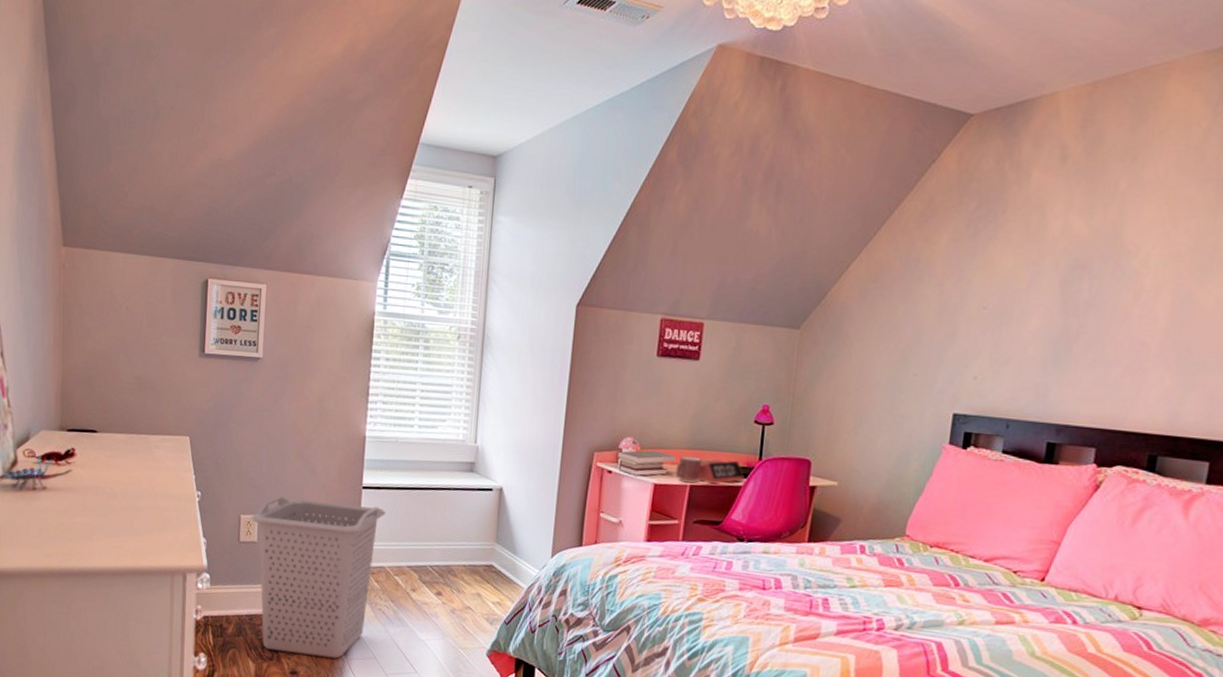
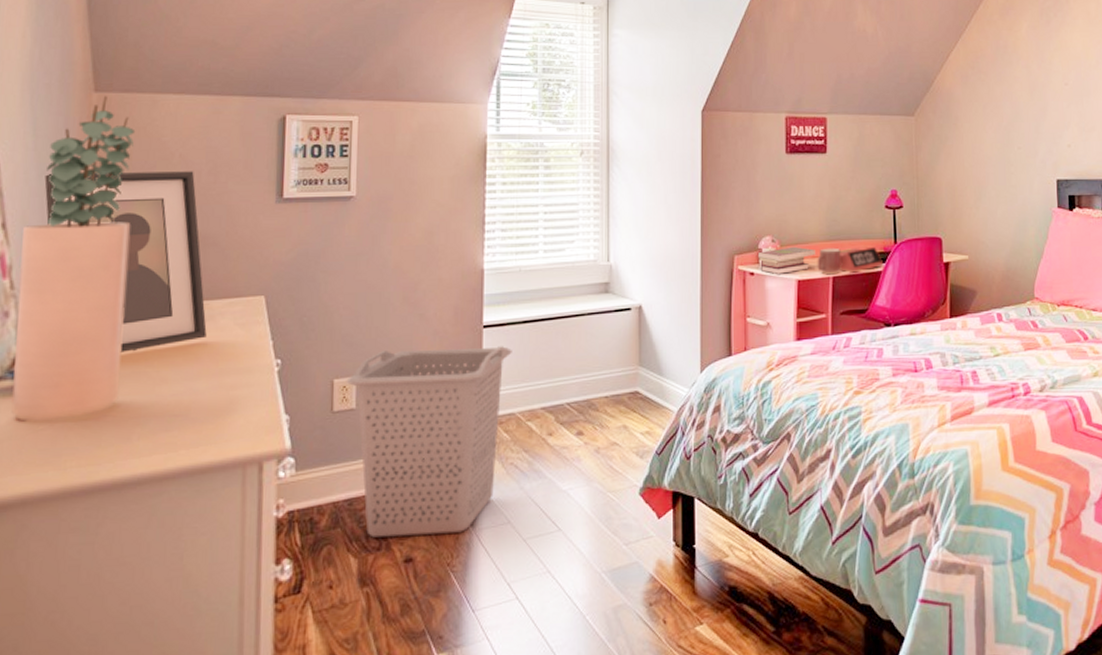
vase: none [11,249,94,516] -> present [11,95,136,422]
picture frame: none [29,315,146,470] -> present [44,171,207,353]

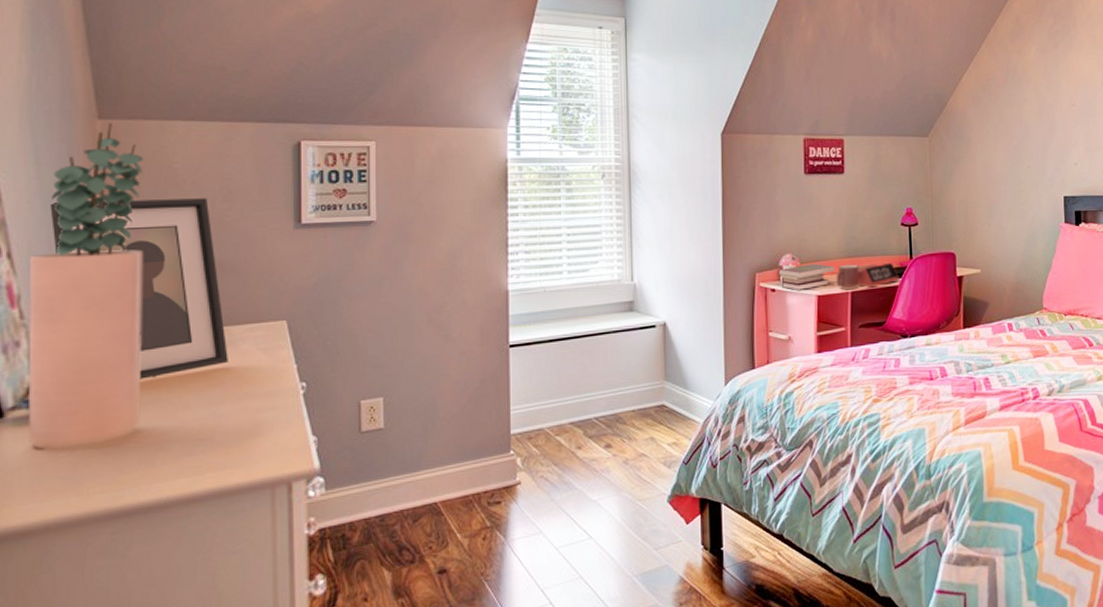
laundry basket: present [346,346,512,538] -> none [373,364,539,551]

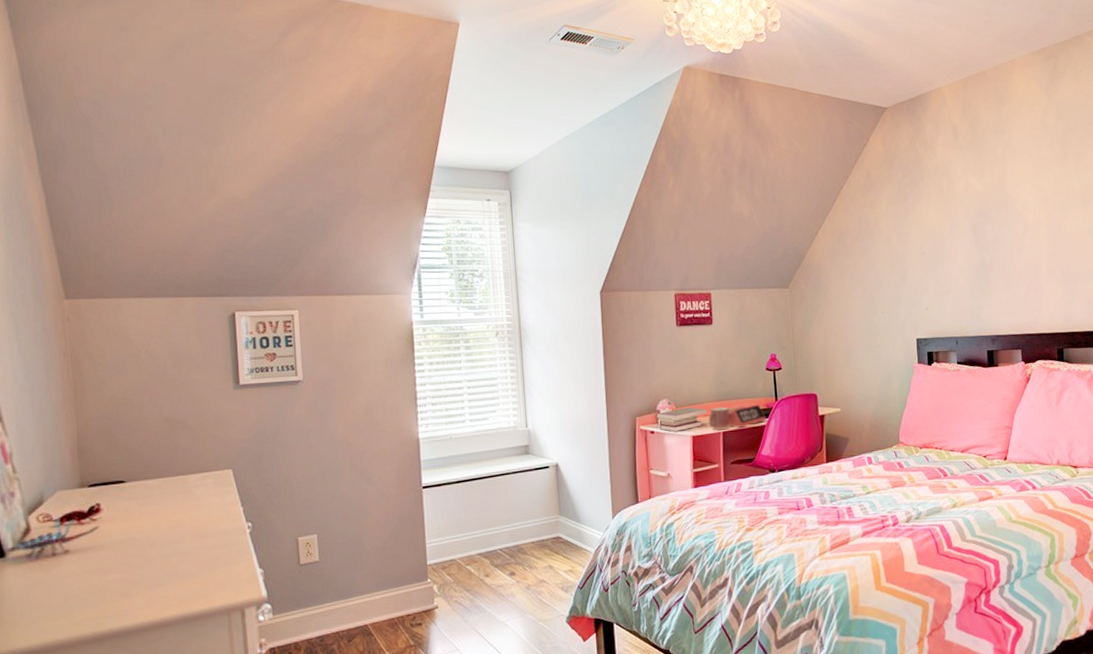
vase: present [28,122,144,450] -> none [17,301,116,584]
picture frame: present [50,198,228,379] -> none [31,365,186,523]

